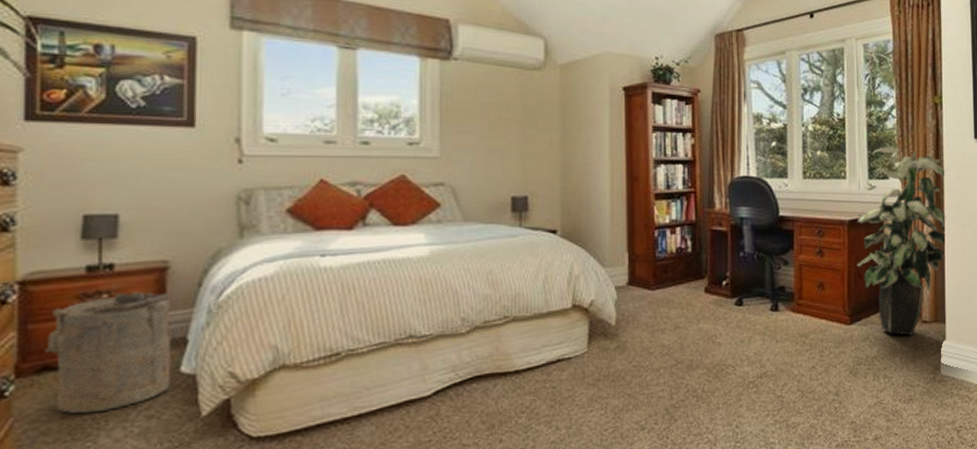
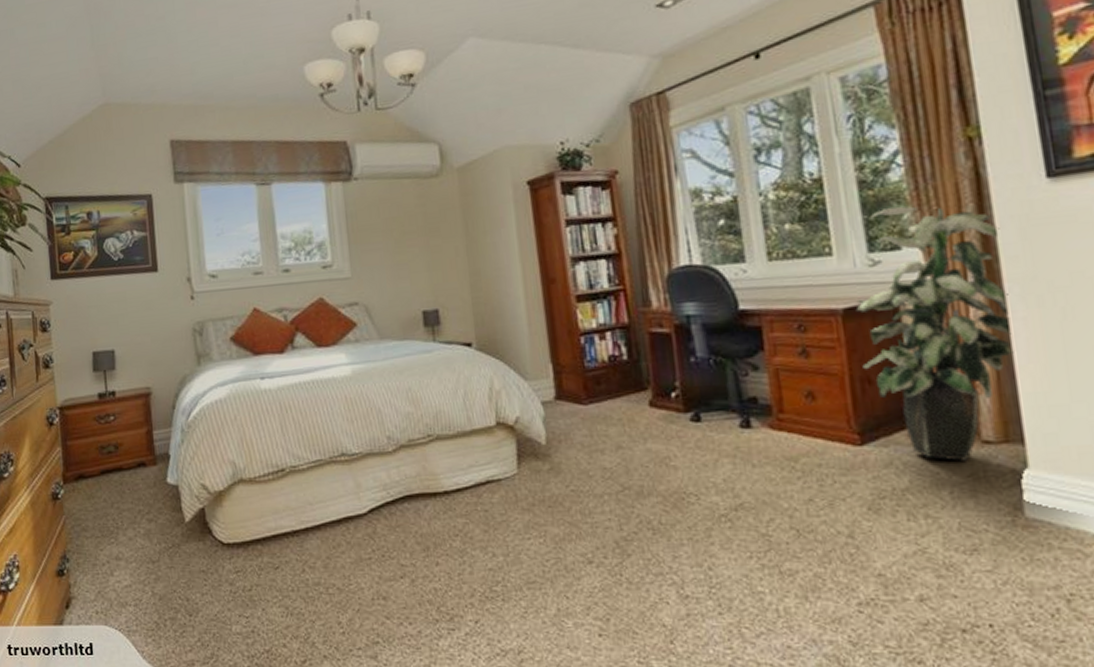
laundry hamper: present [46,291,172,414] -> none [79,413,162,515]

